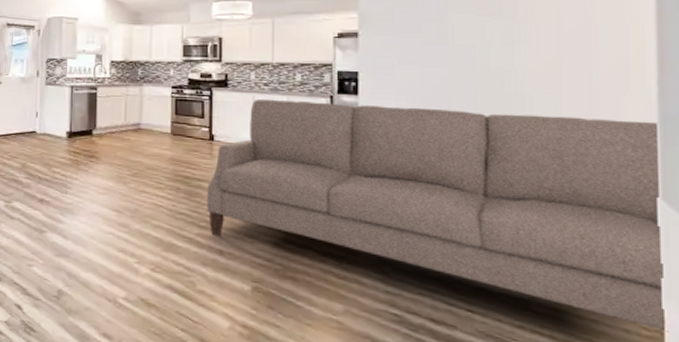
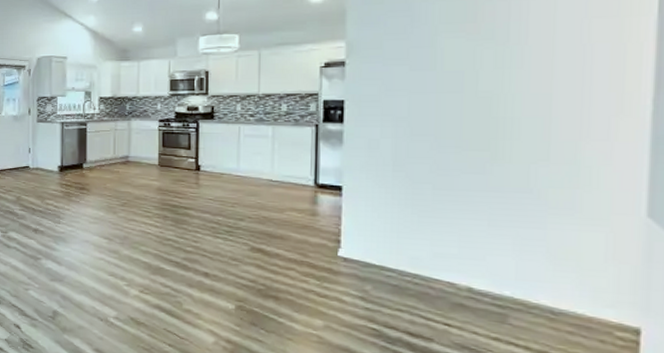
sofa: present [207,98,669,333] -> none [193,129,649,342]

